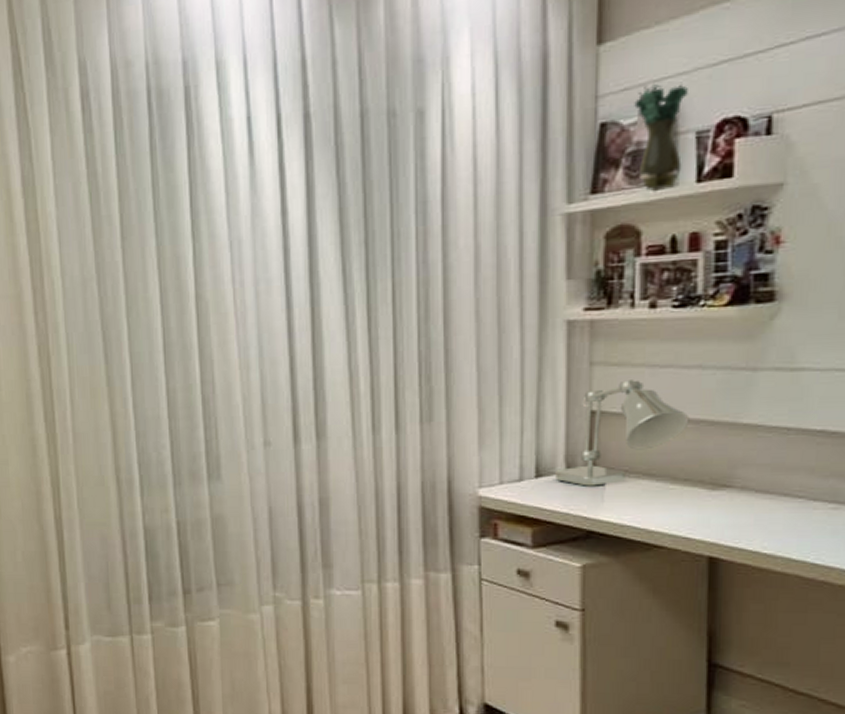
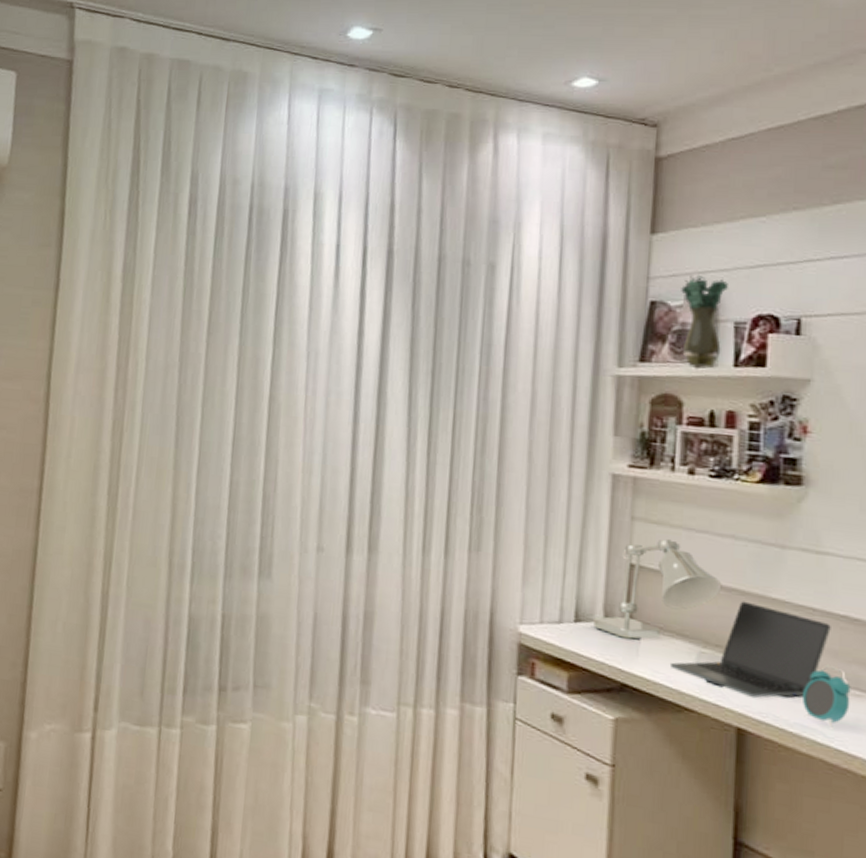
laptop: none [636,431,807,526] -> present [669,601,831,699]
alarm clock: none [777,482,828,546] -> present [803,664,851,731]

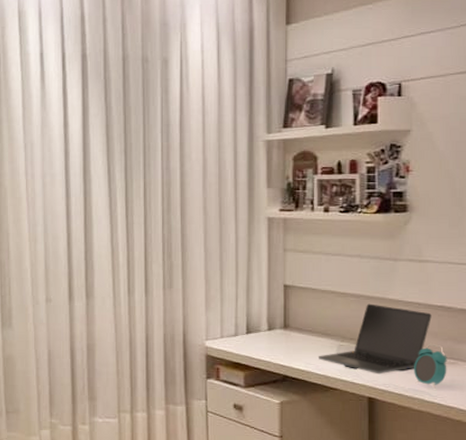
desk lamp: present [593,539,722,640] -> none [261,263,353,342]
vase: present [681,274,728,369] -> none [311,54,346,129]

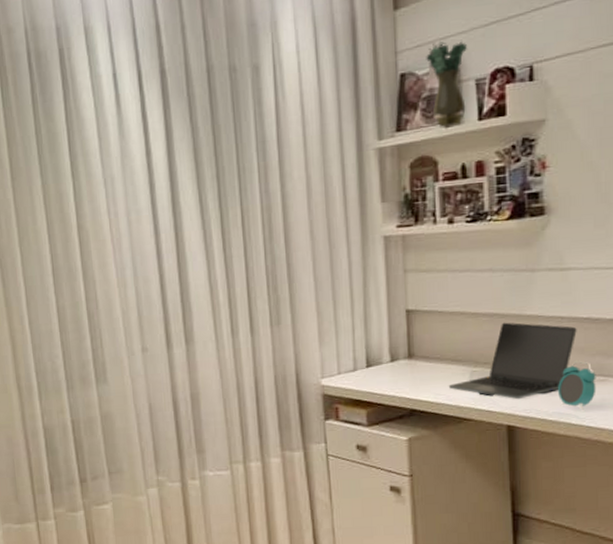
vase: none [311,54,346,129] -> present [426,40,467,128]

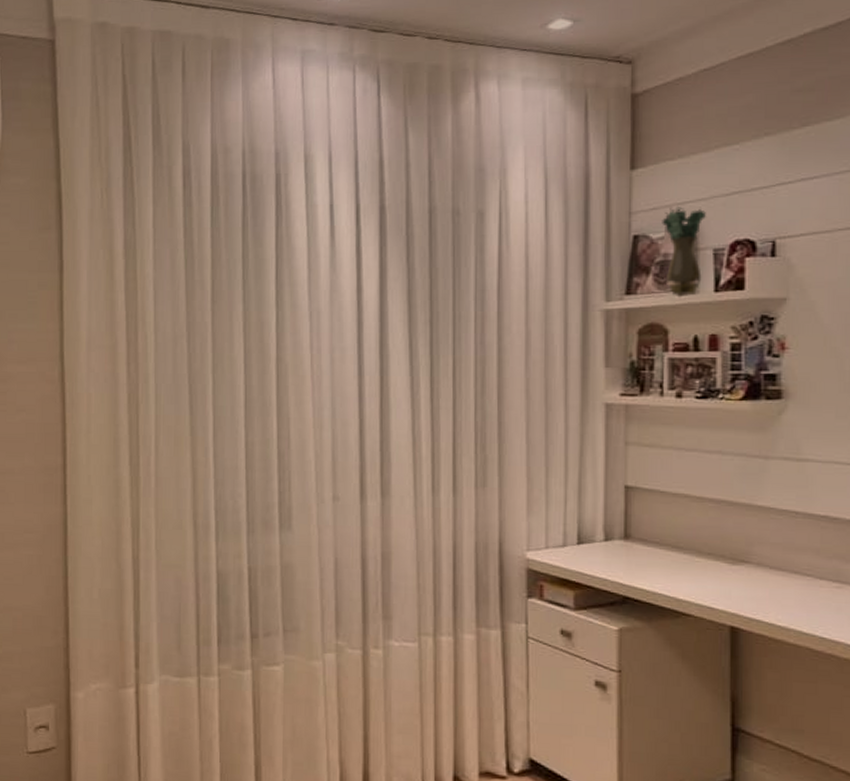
laptop: present [448,322,577,400] -> none [666,511,813,599]
alarm clock: present [558,360,596,413] -> none [789,561,832,621]

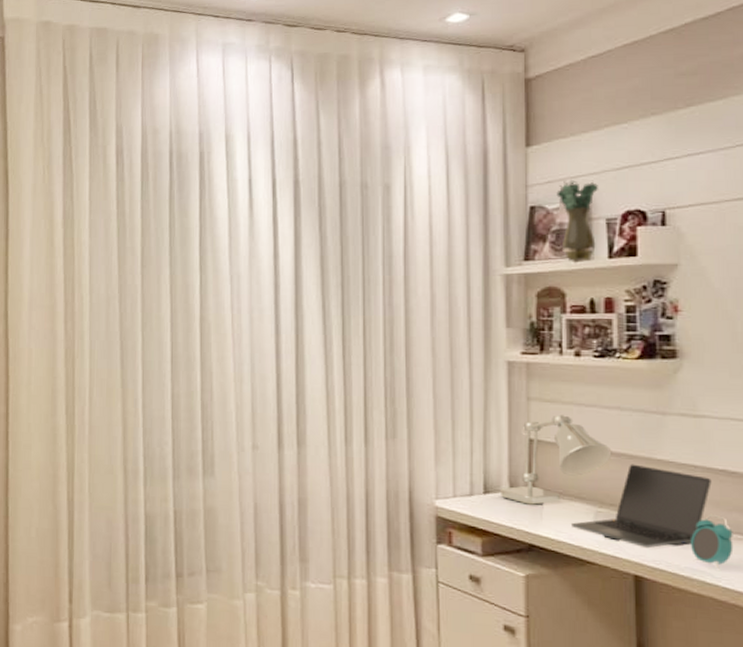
desk lamp: none [595,460,712,555] -> present [501,415,612,505]
laptop: none [666,511,813,599] -> present [570,464,712,549]
alarm clock: none [789,561,832,621] -> present [691,513,734,572]

